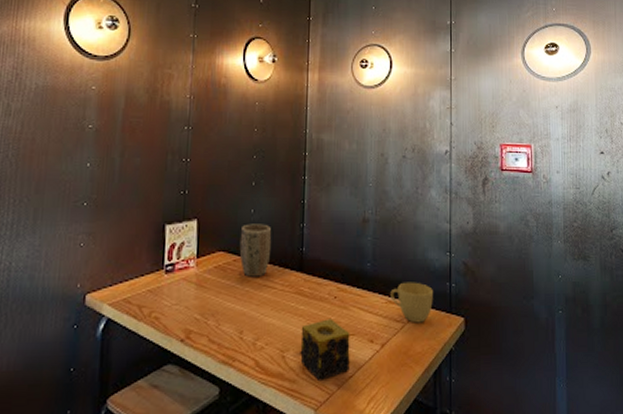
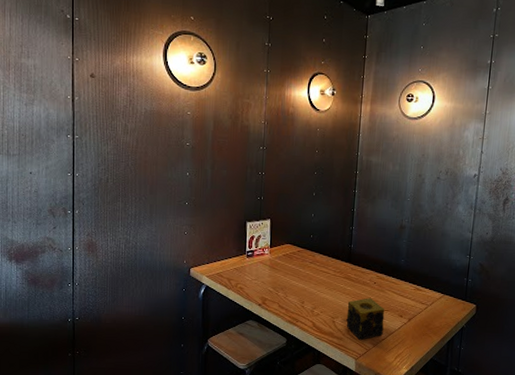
plant pot: present [239,224,272,277] -> none [302,224,328,264]
cup: present [390,282,433,323] -> none [418,275,453,306]

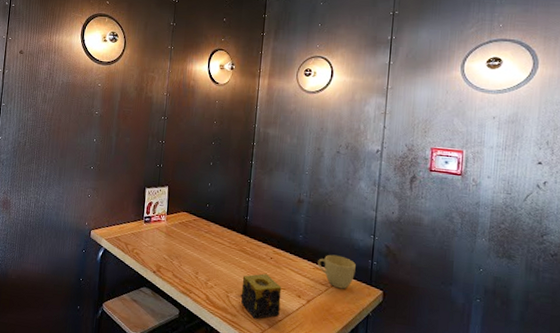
cup: none [418,275,453,306] -> present [318,254,356,289]

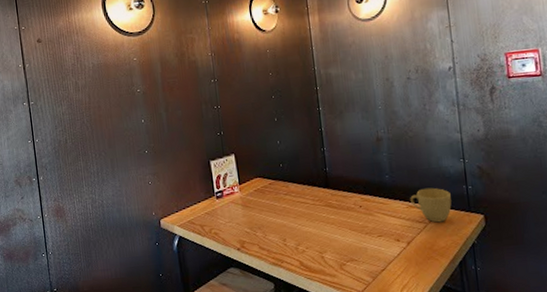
candle: present [241,273,282,319] -> none [334,224,381,274]

